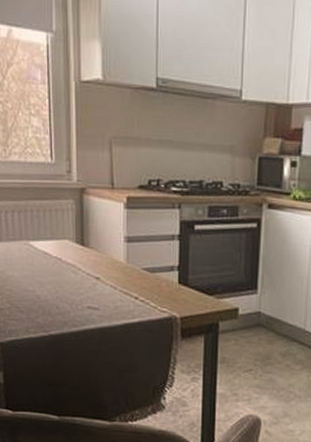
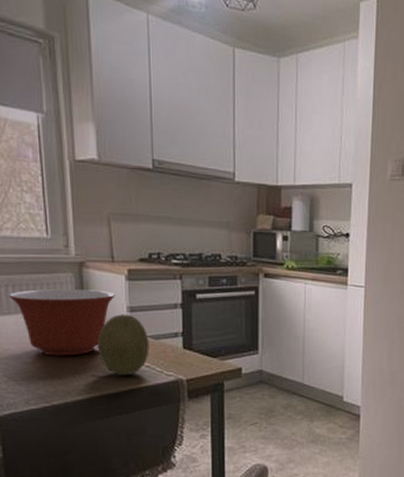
mixing bowl: none [15,216,113,286] -> present [9,289,115,356]
fruit: none [95,244,145,309] -> present [98,314,149,375]

